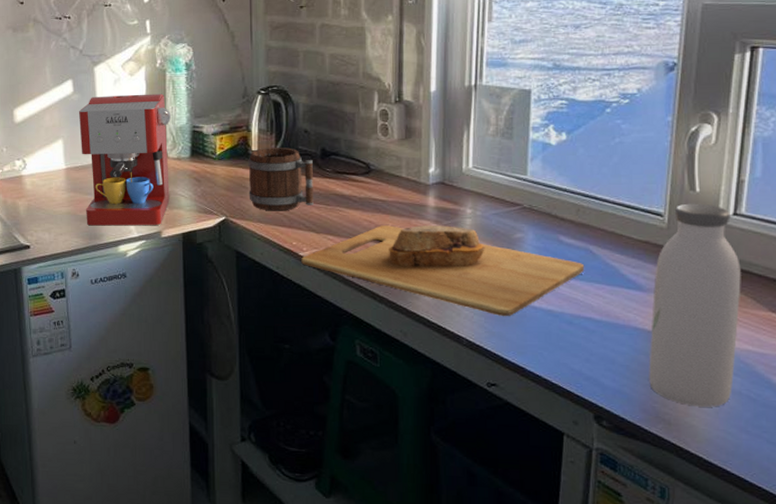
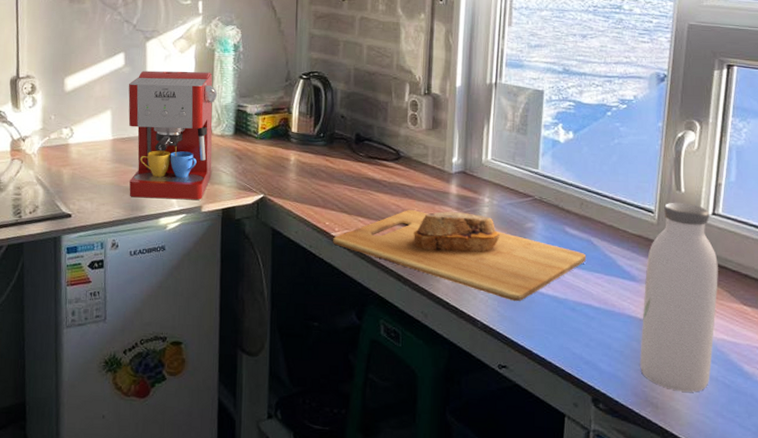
mug: present [248,148,314,211] -> none [287,130,348,192]

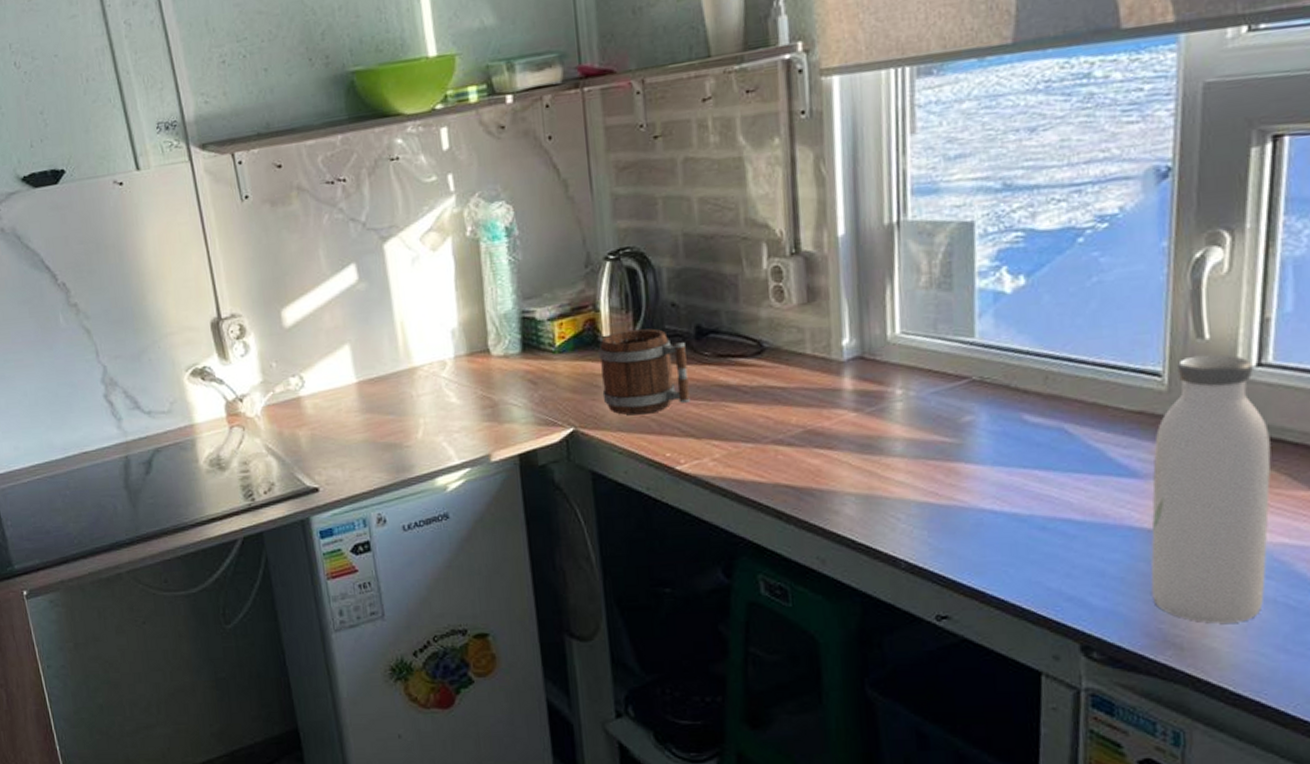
coffee maker: present [128,70,217,200] -> none [367,271,498,455]
mug: none [287,130,348,192] -> present [598,328,690,415]
cutting board: present [333,210,587,302] -> none [678,413,1059,528]

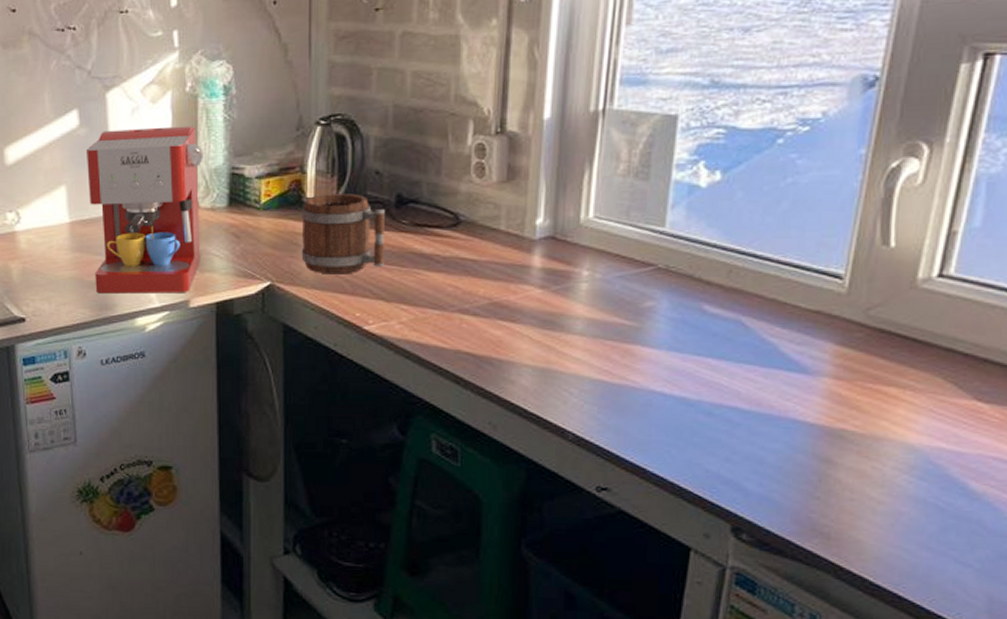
coffee maker: none [367,271,498,455] -> present [85,126,203,294]
water bottle: present [1150,354,1271,624] -> none [806,262,942,518]

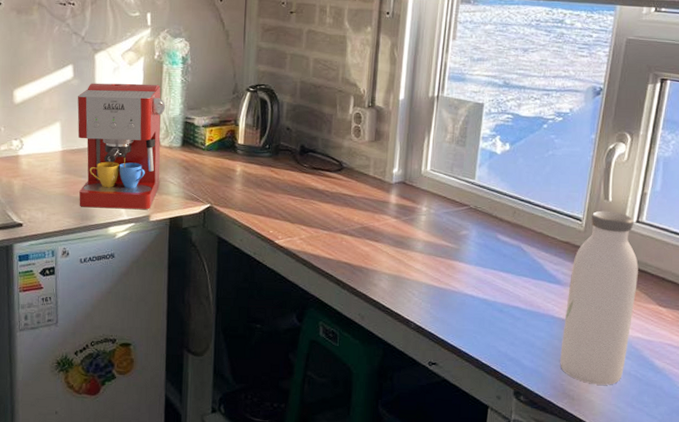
mug: present [301,194,385,275] -> none [233,142,292,201]
water bottle: none [806,262,942,518] -> present [560,210,639,385]

